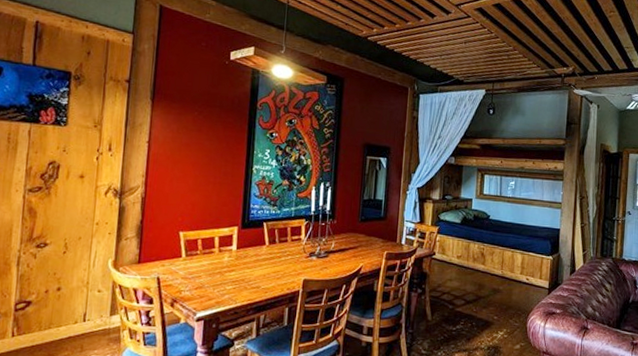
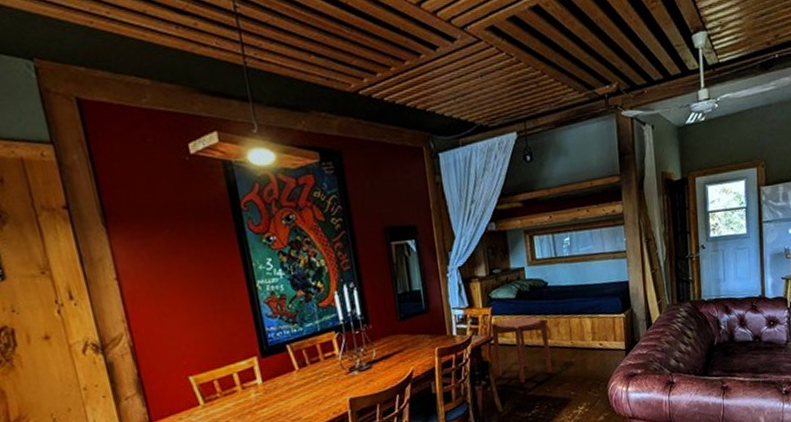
side table: none [432,239,483,299] -> present [491,316,553,384]

